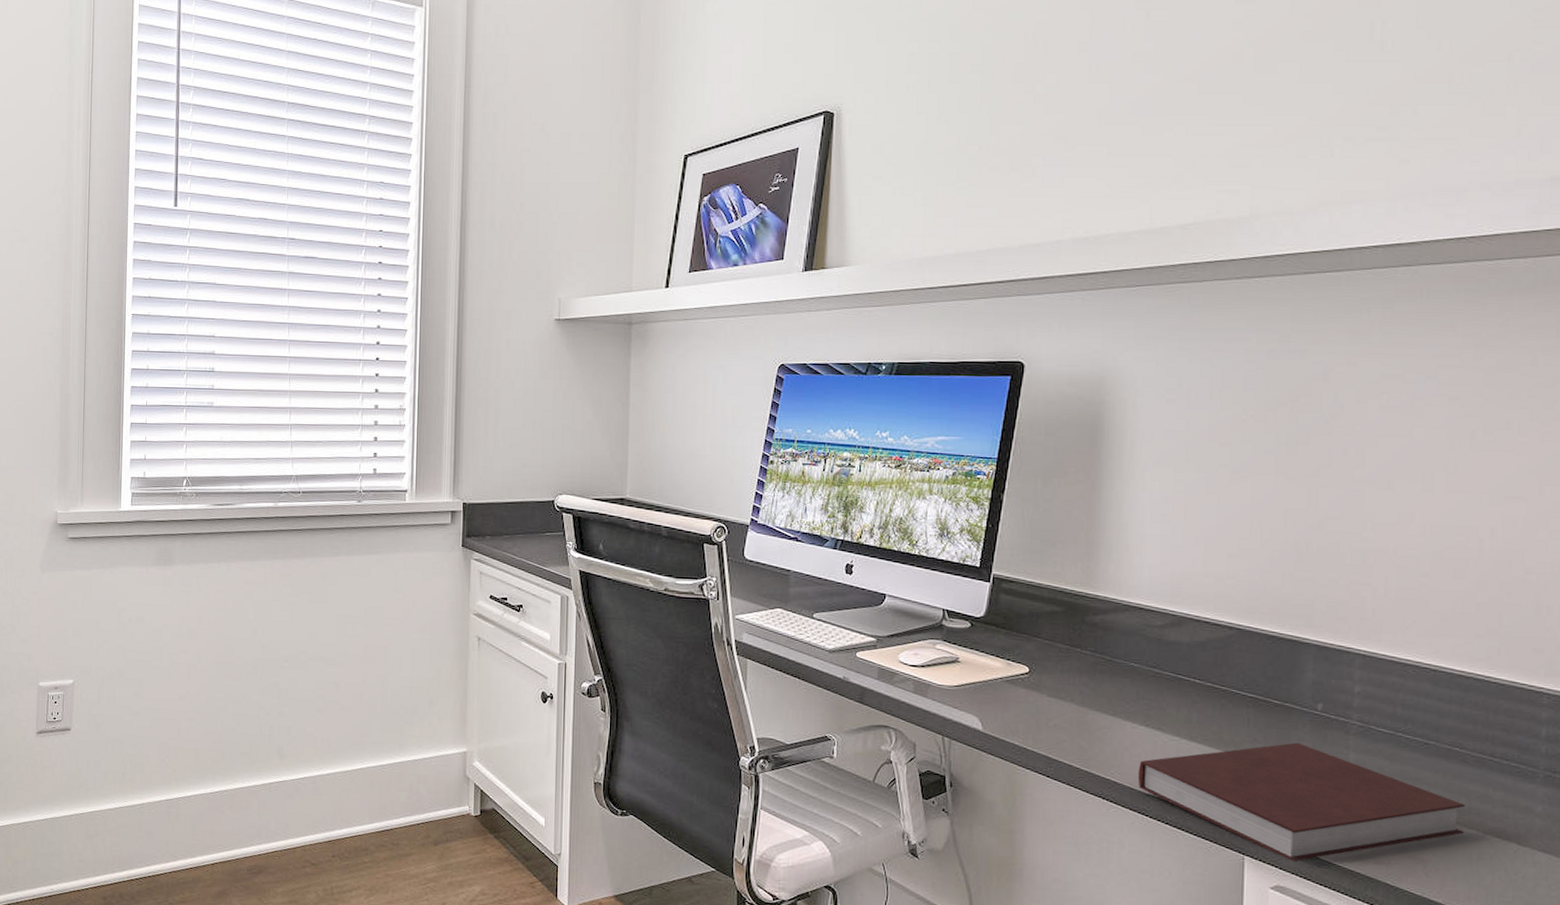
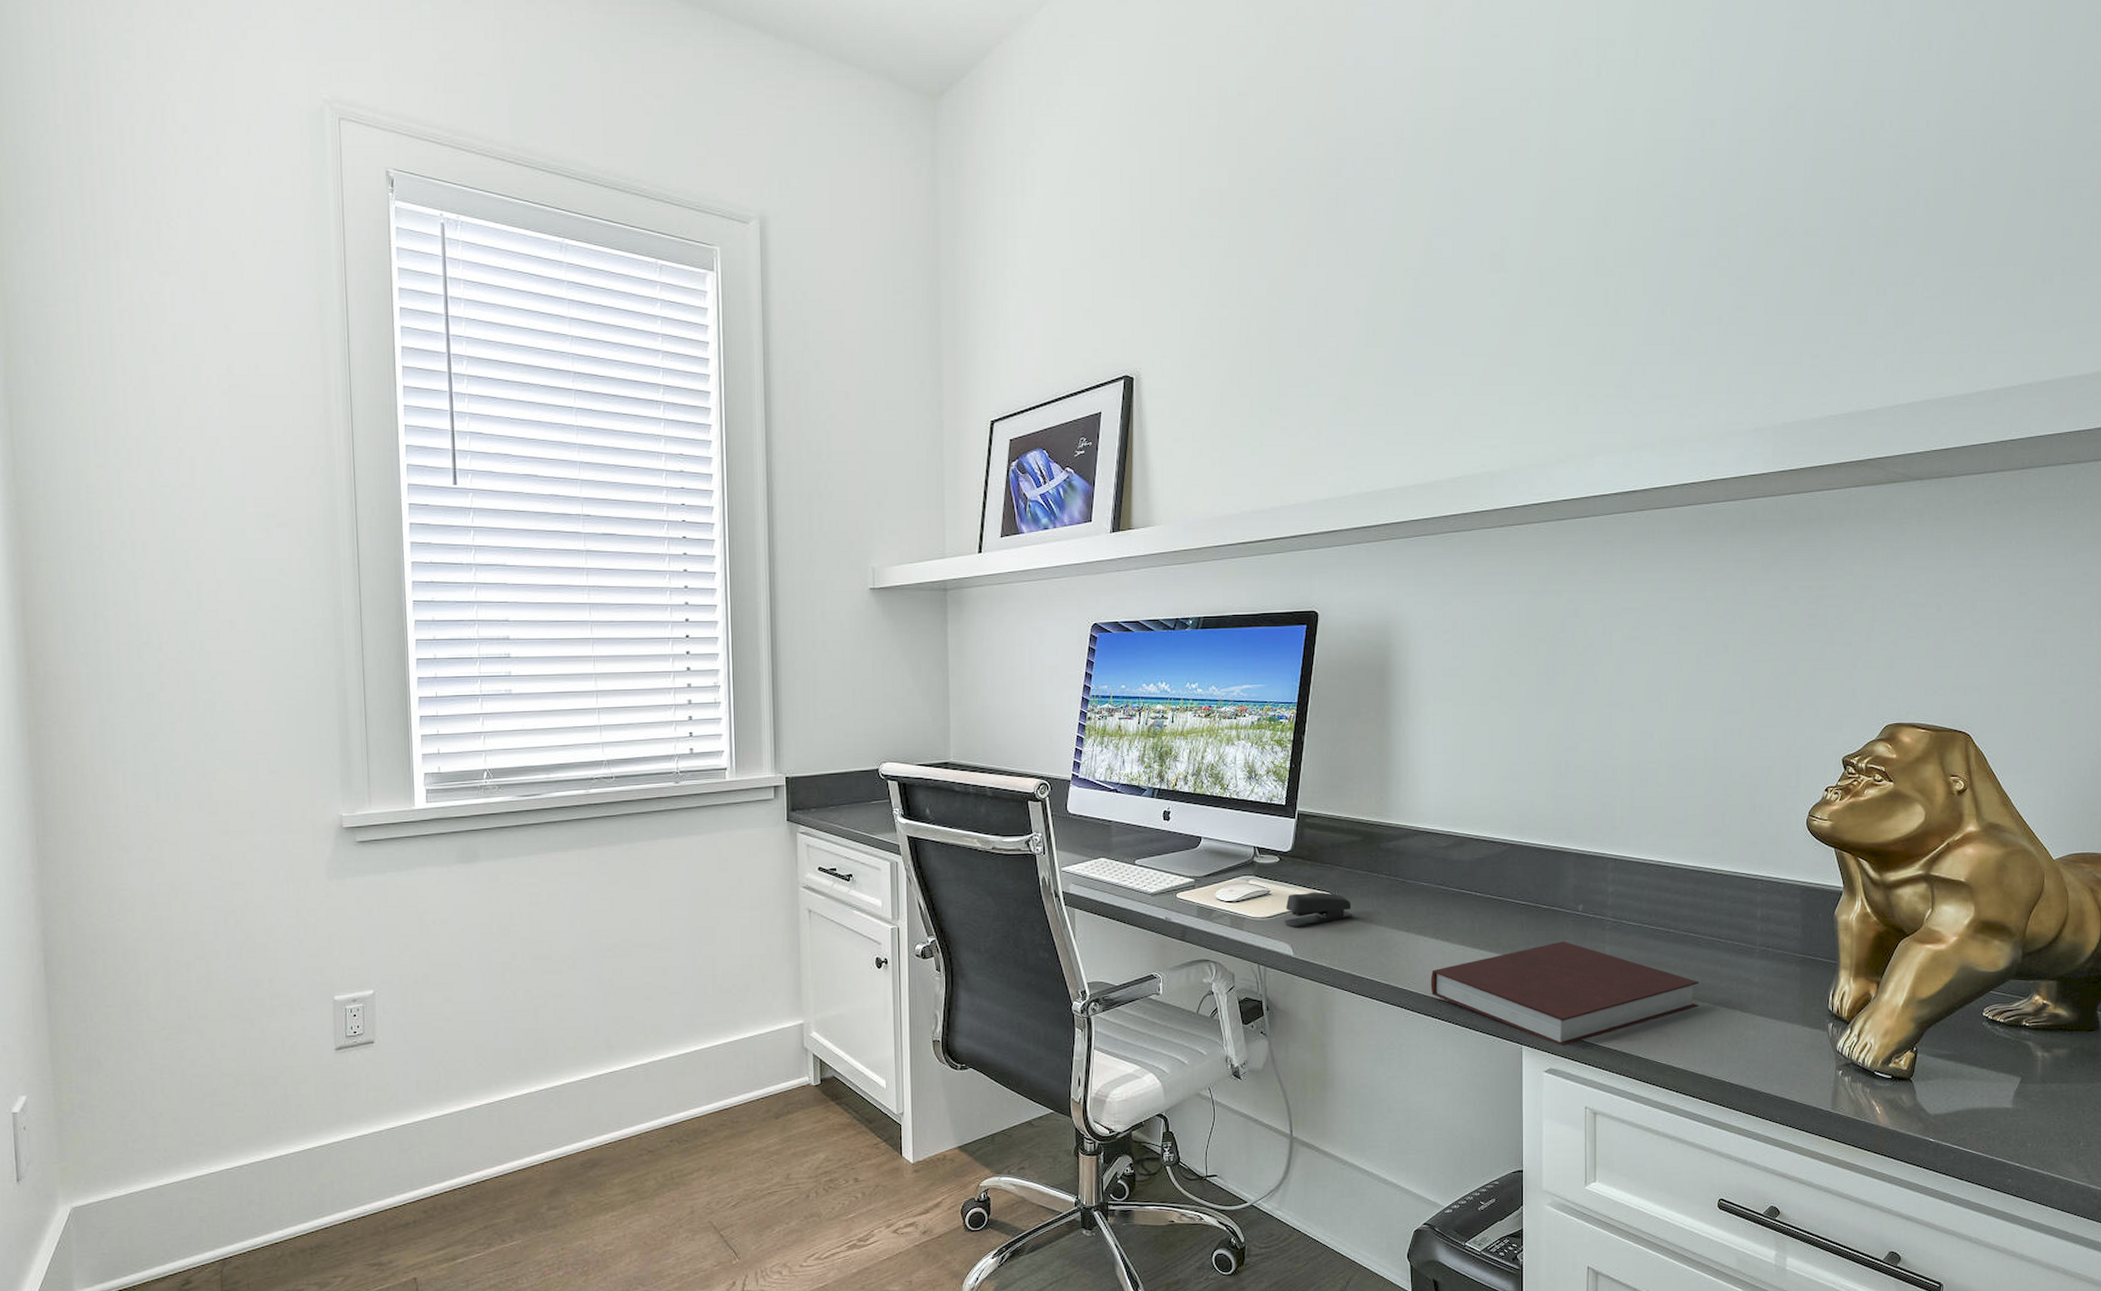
stapler: none [973,663,1051,699] -> present [1284,892,1353,927]

